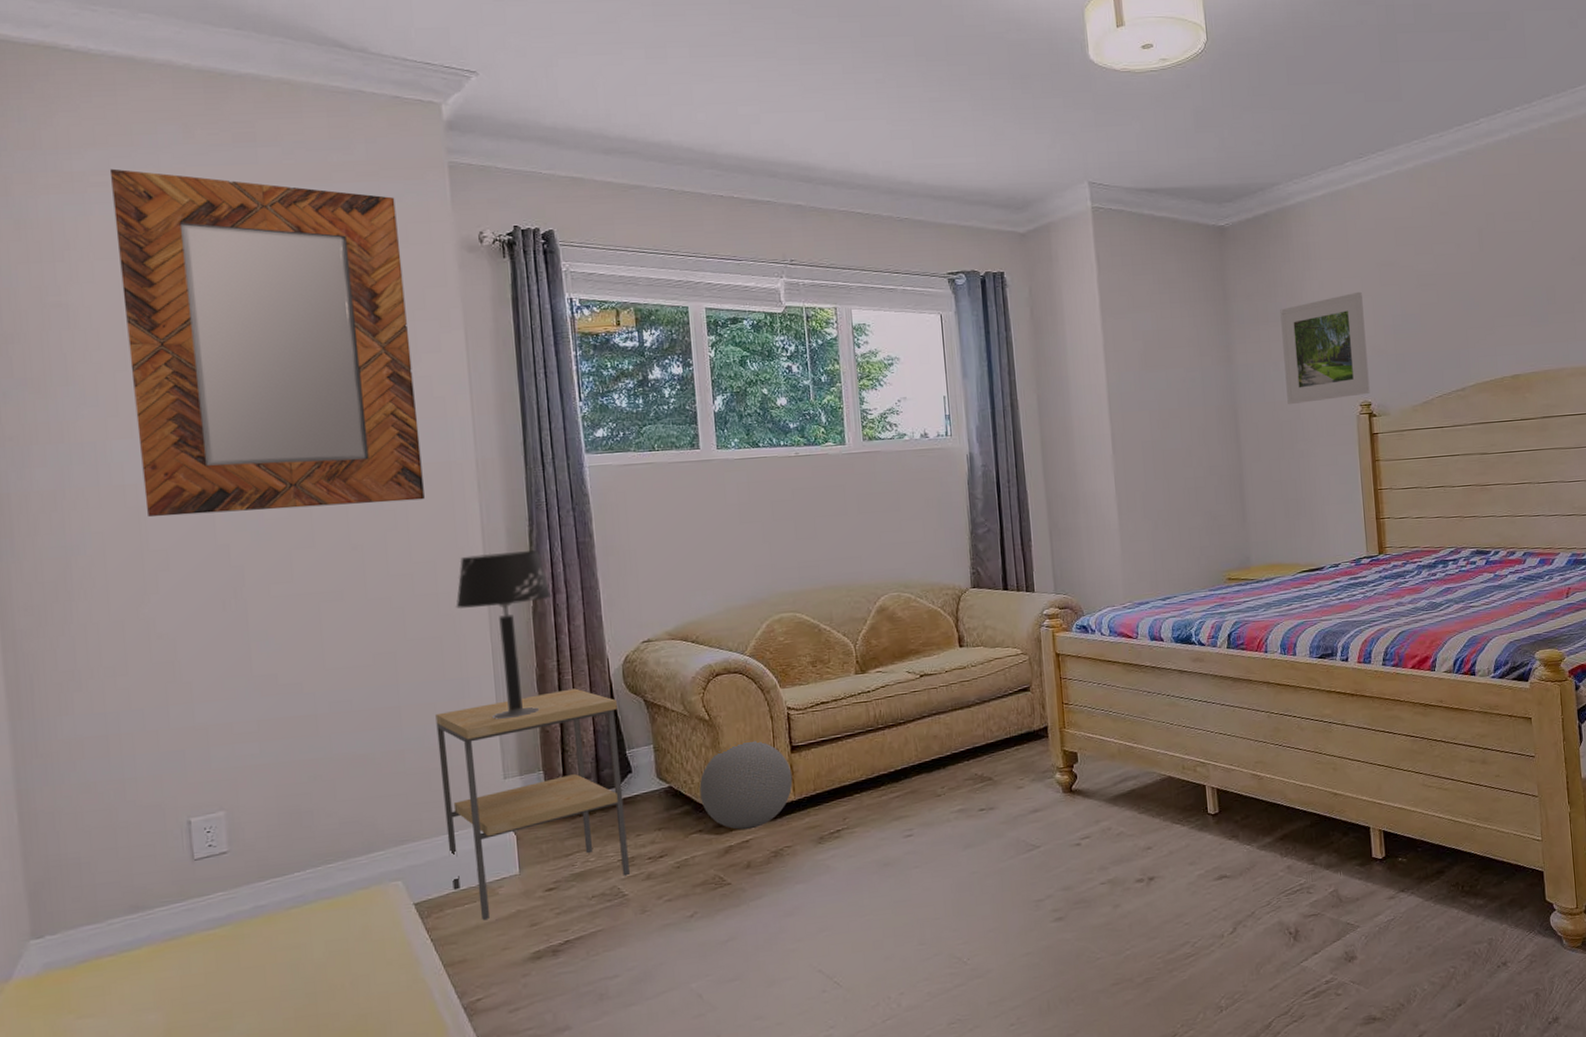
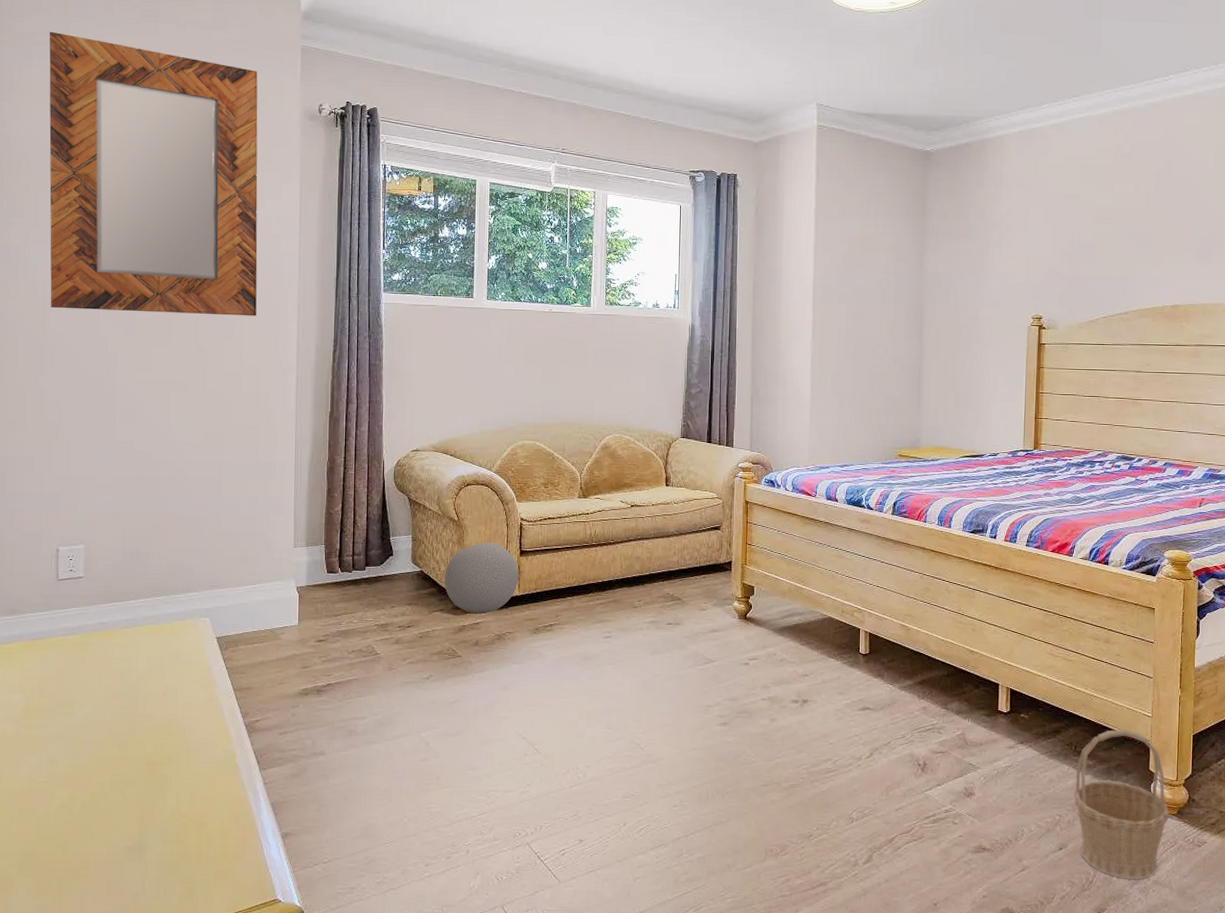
side table: present [435,688,630,921] -> none [246,482,387,658]
table lamp: present [456,550,552,719] -> none [271,365,346,499]
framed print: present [1280,291,1370,405] -> none [968,218,1045,312]
basket: none [1465,858,1574,1028] -> present [1073,729,1169,879]

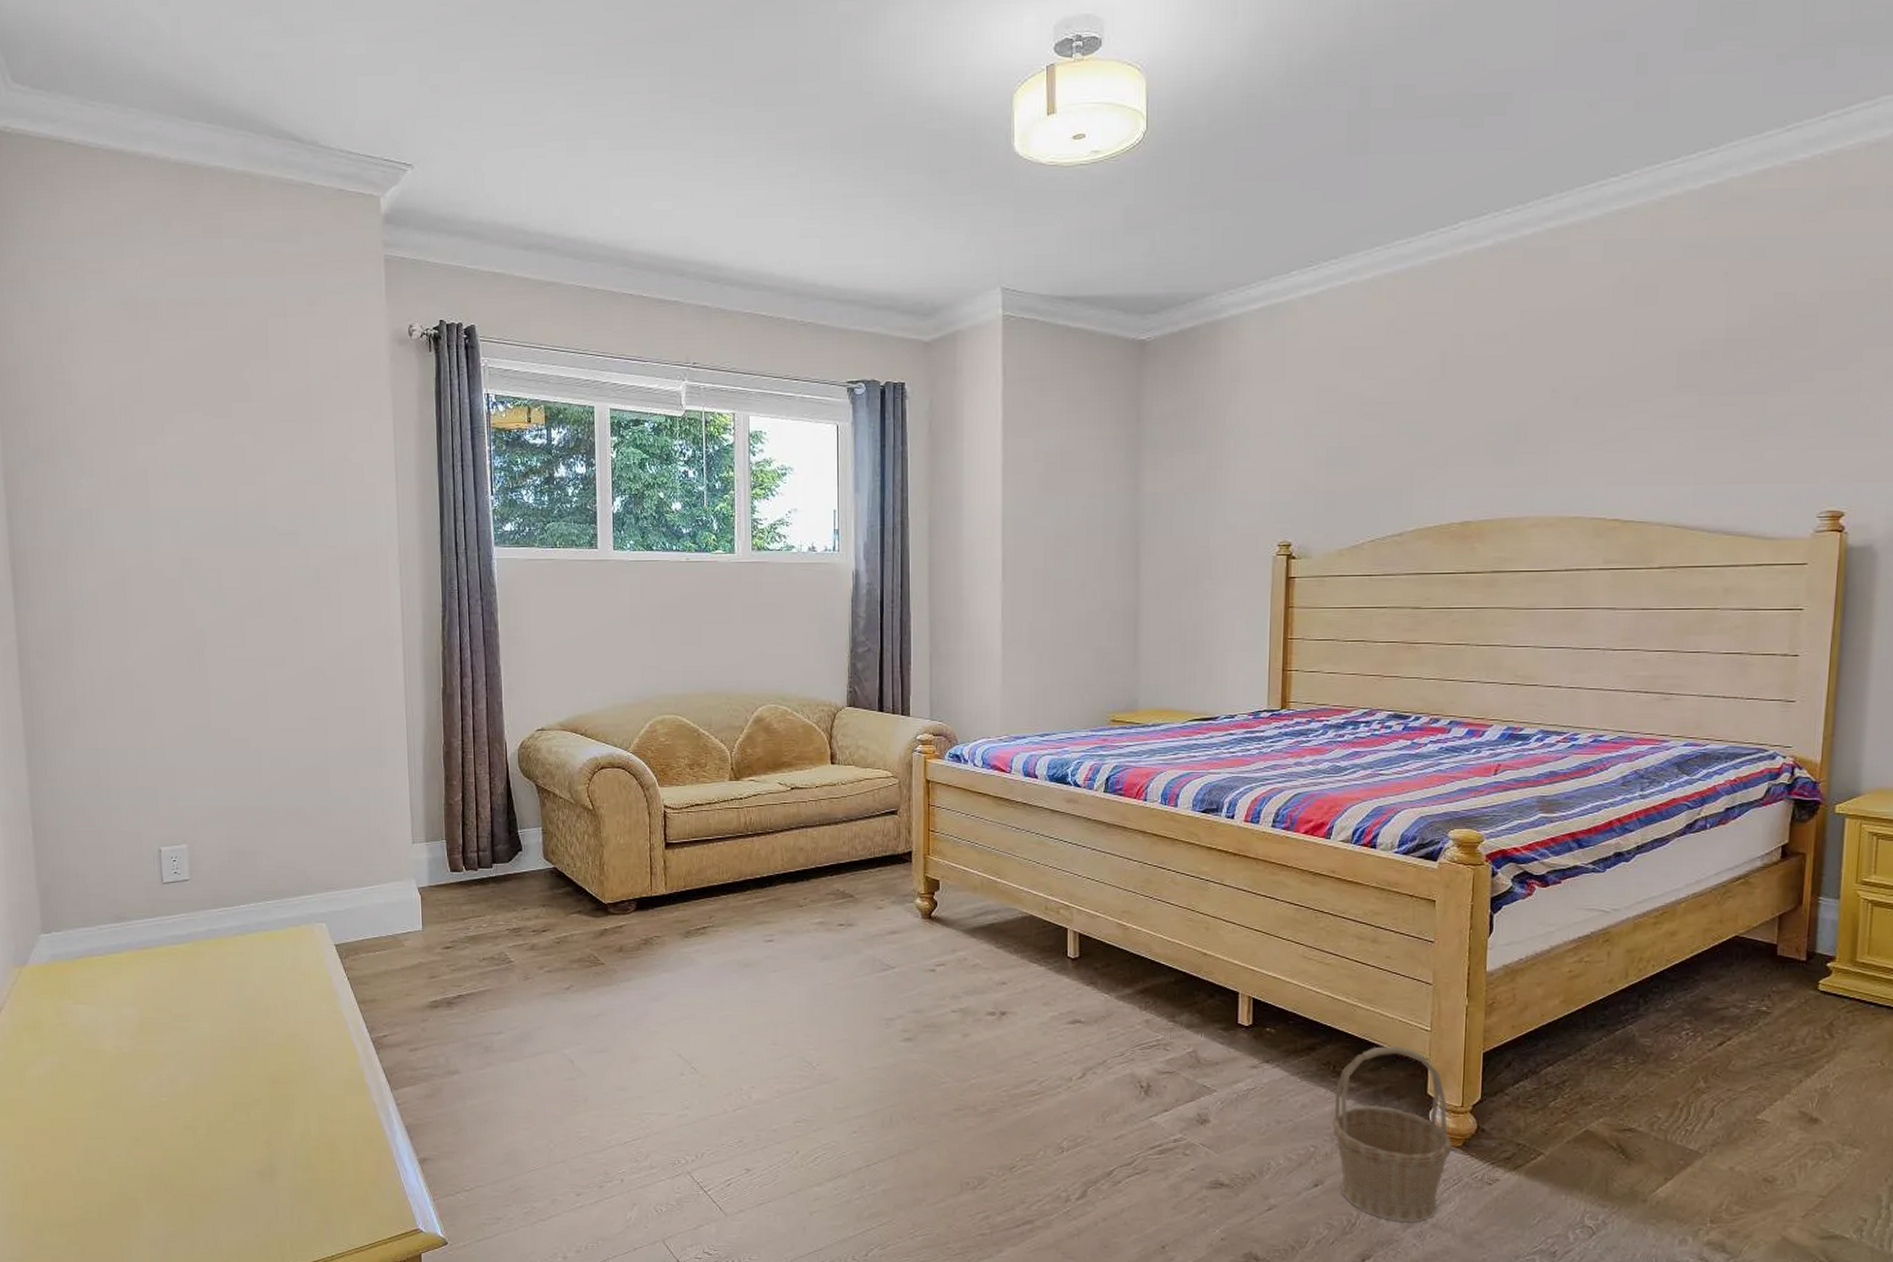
home mirror: present [49,31,258,316] -> none [103,257,354,581]
decorative ball: present [444,541,519,614] -> none [581,832,665,916]

